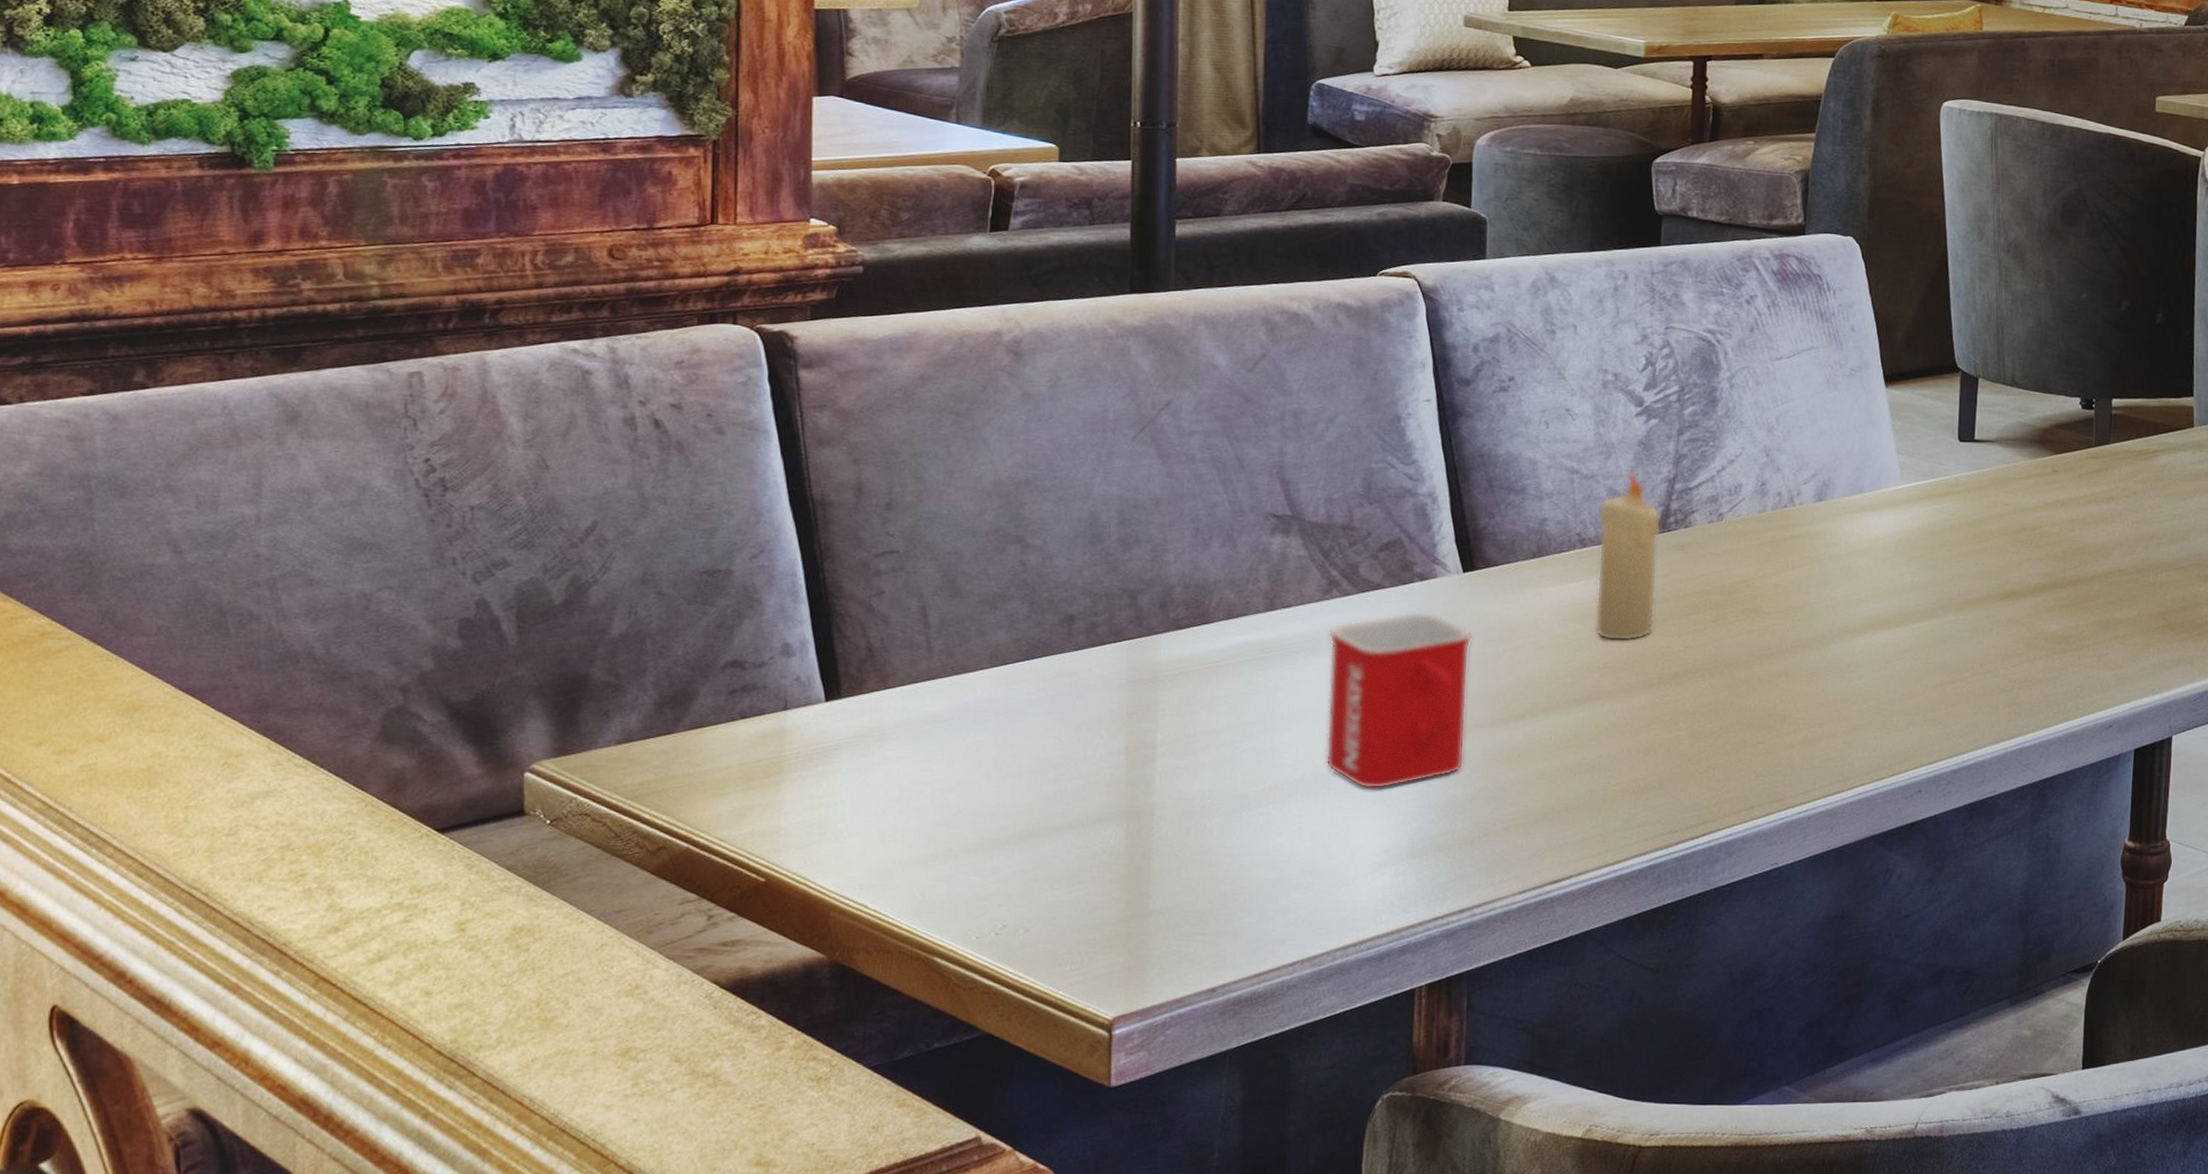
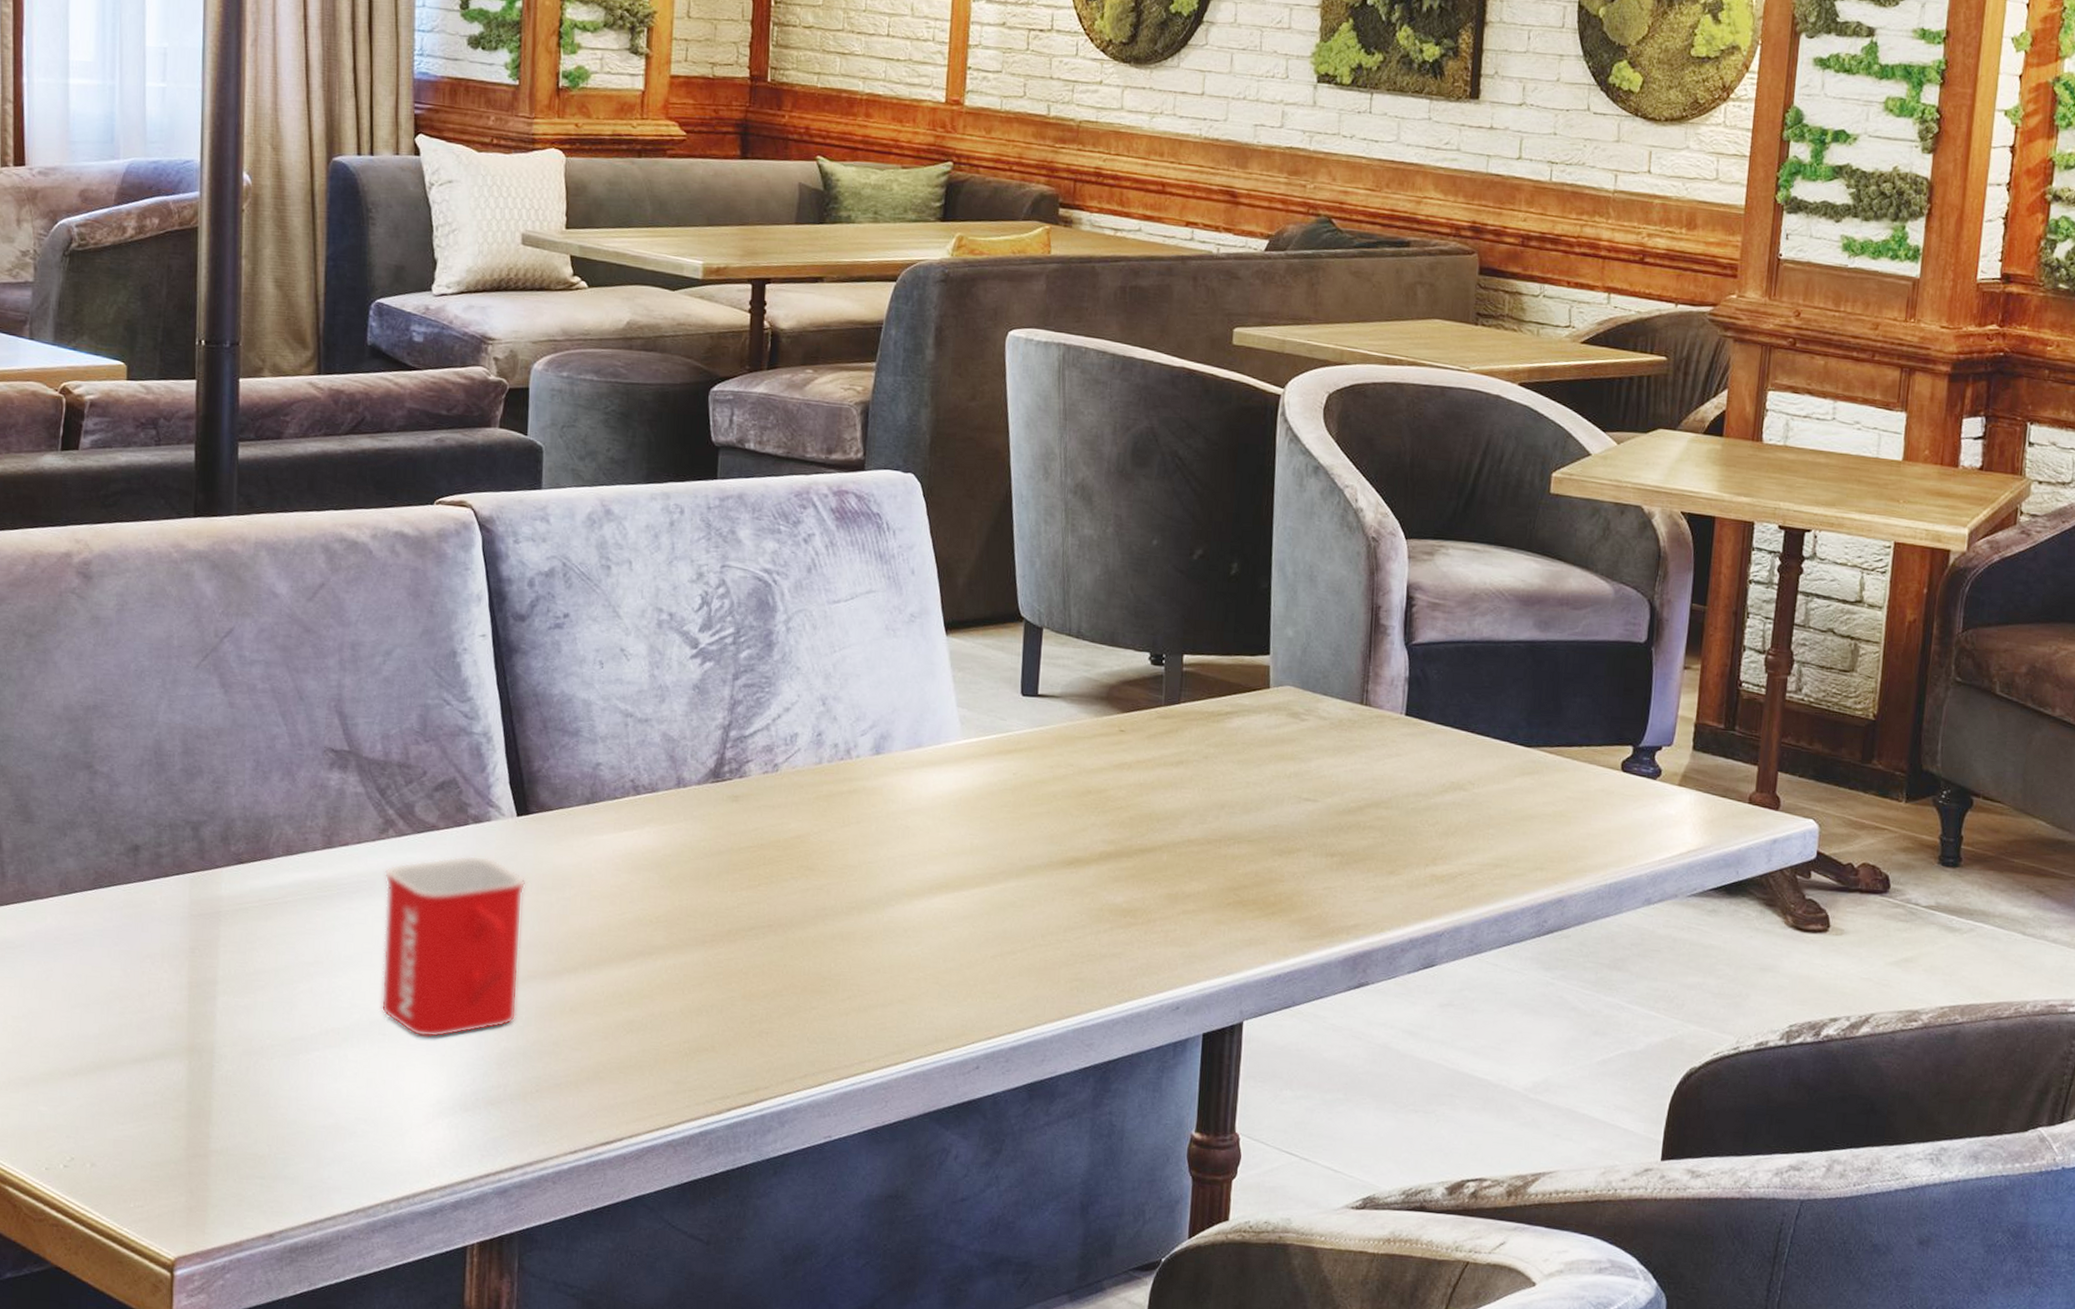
candle: present [1595,472,1662,641] -> none [648,717,717,895]

